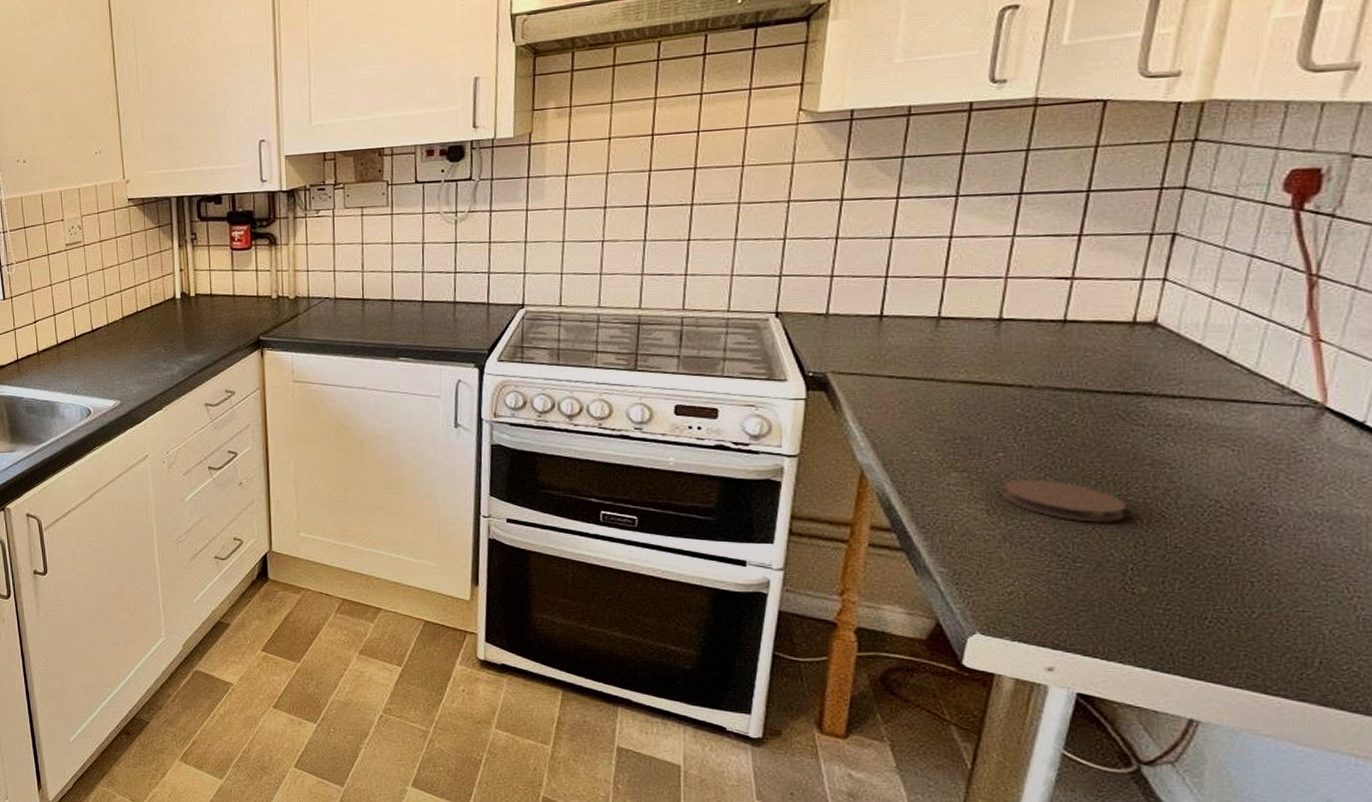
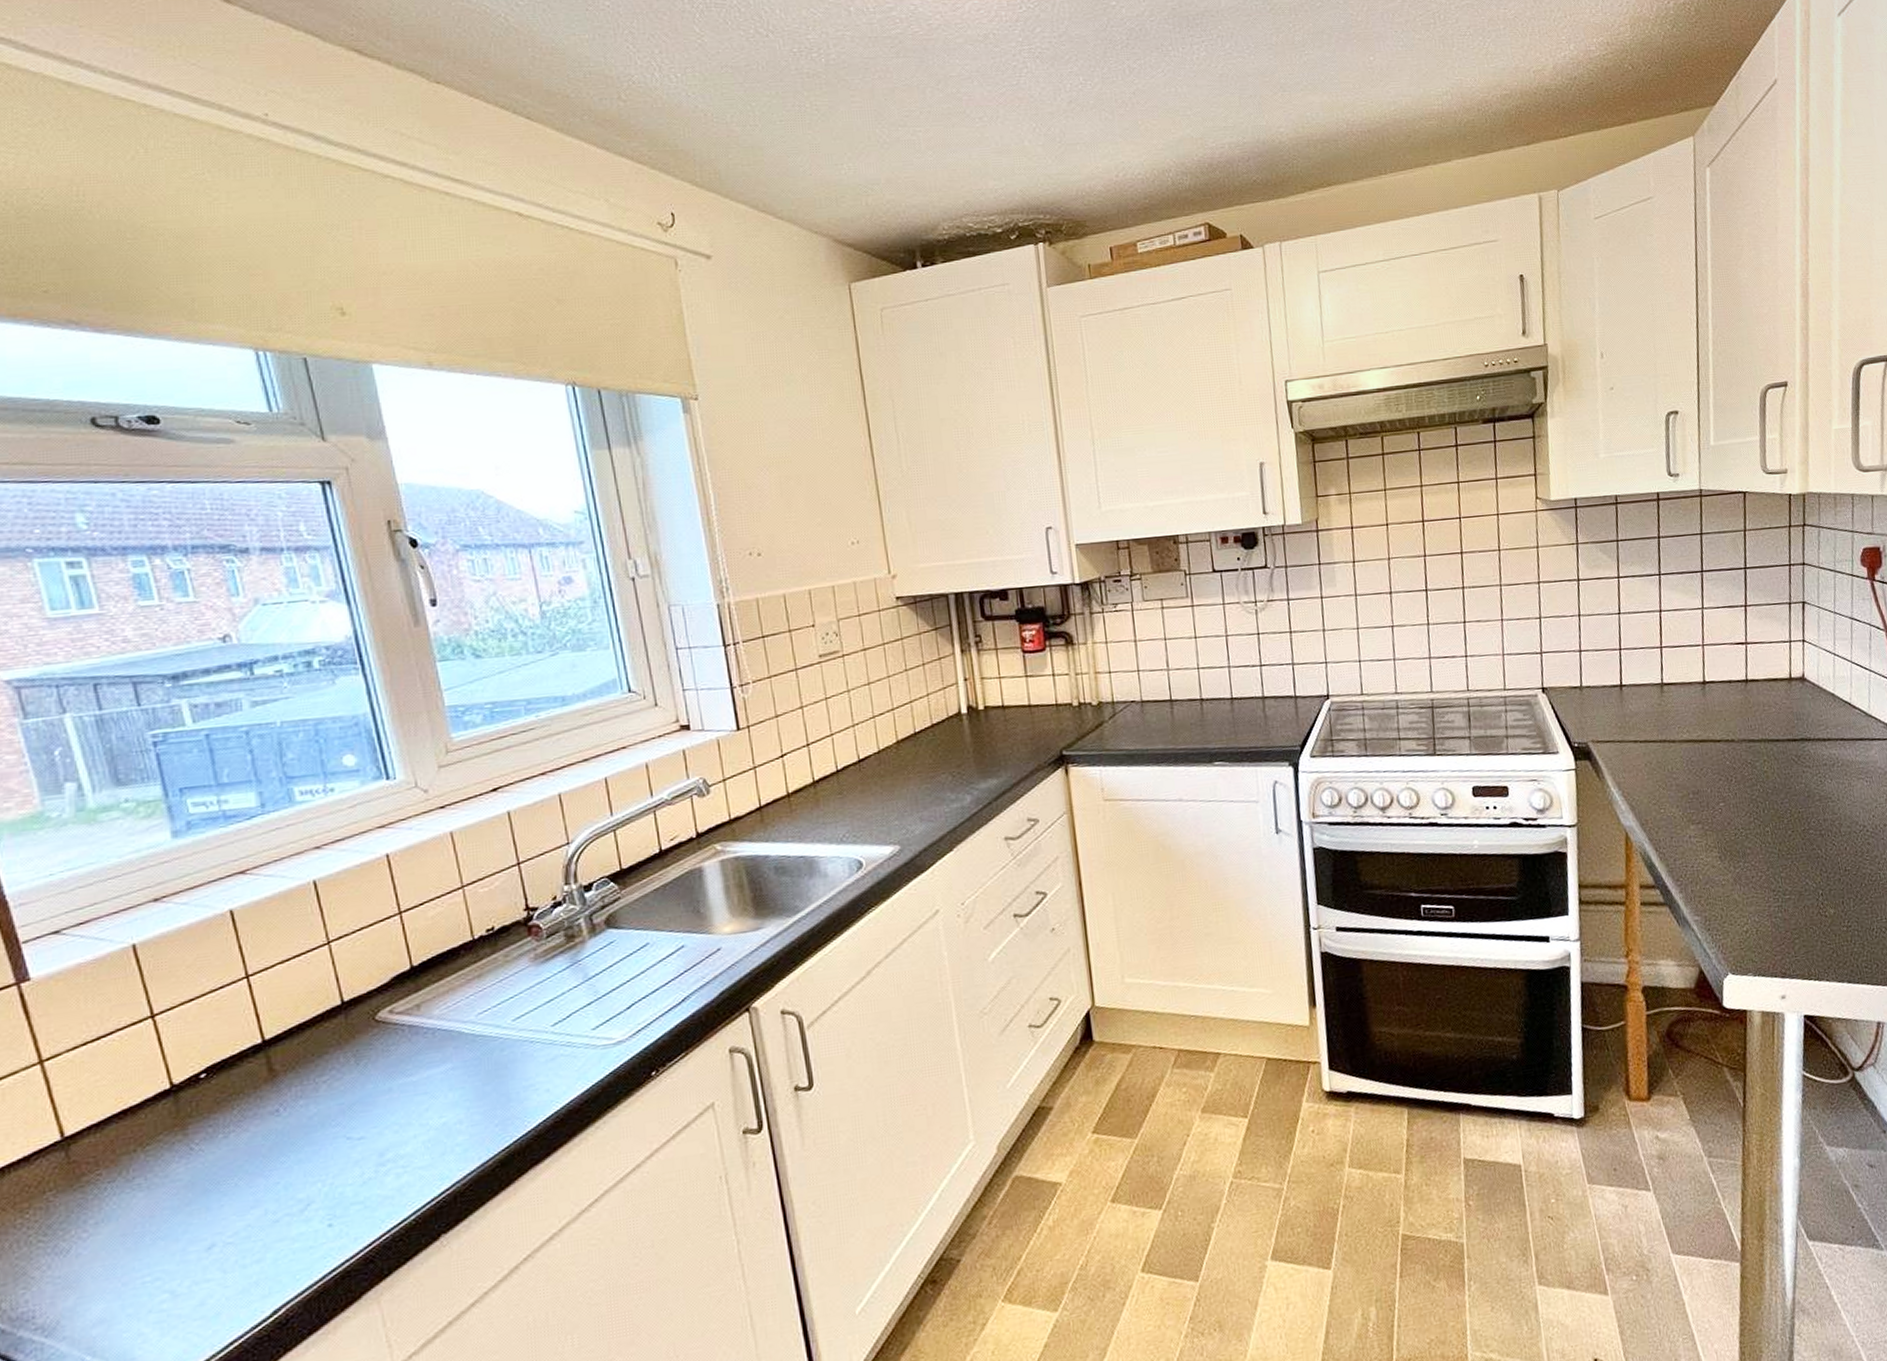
coaster: present [1003,479,1126,523] -> none [1728,823,1810,857]

